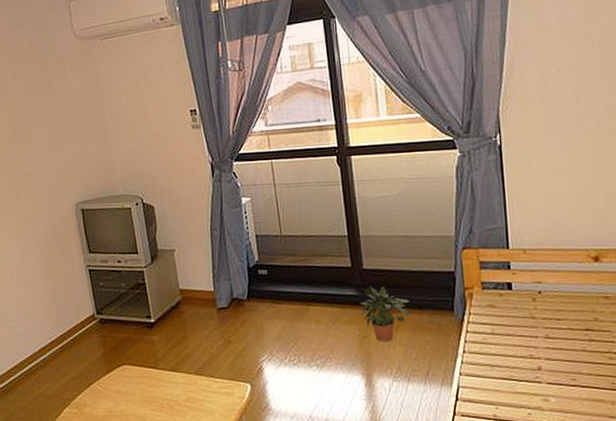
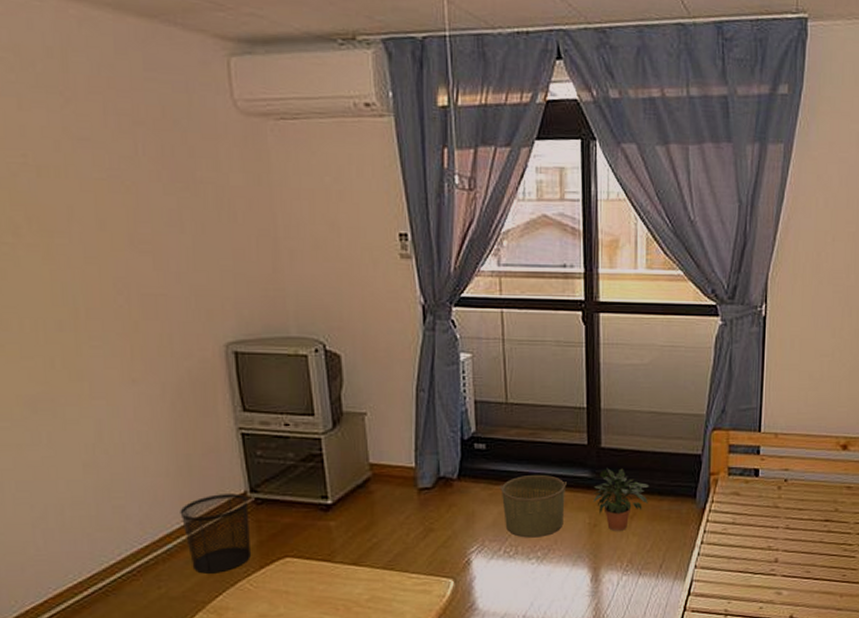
waste bin: none [50,315,99,377] -> present [180,493,250,574]
basket: none [281,294,337,348] -> present [499,475,567,538]

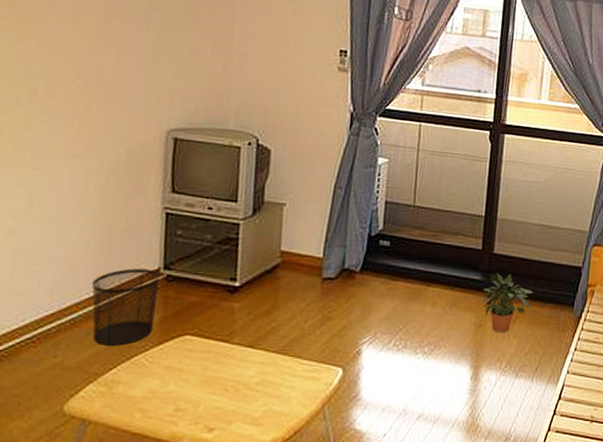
basket: present [499,475,567,538] -> none [397,274,459,334]

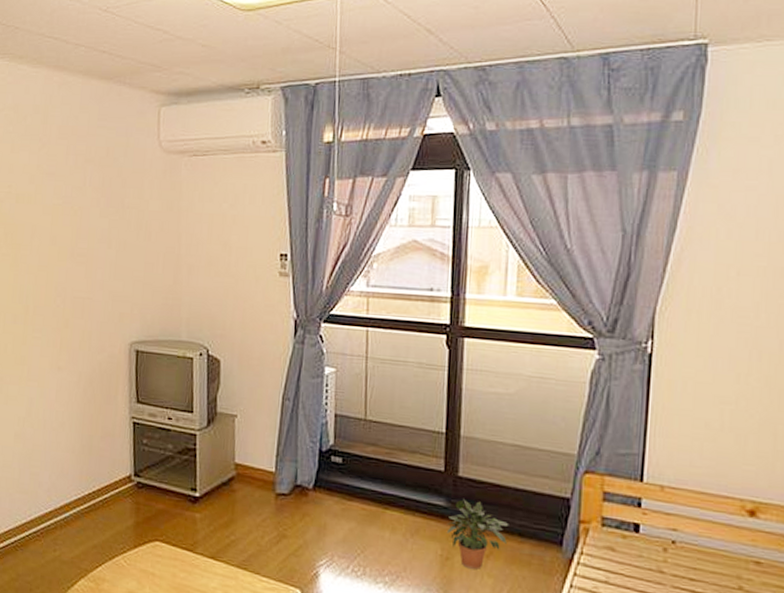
waste bin: present [91,268,161,346] -> none [78,473,132,546]

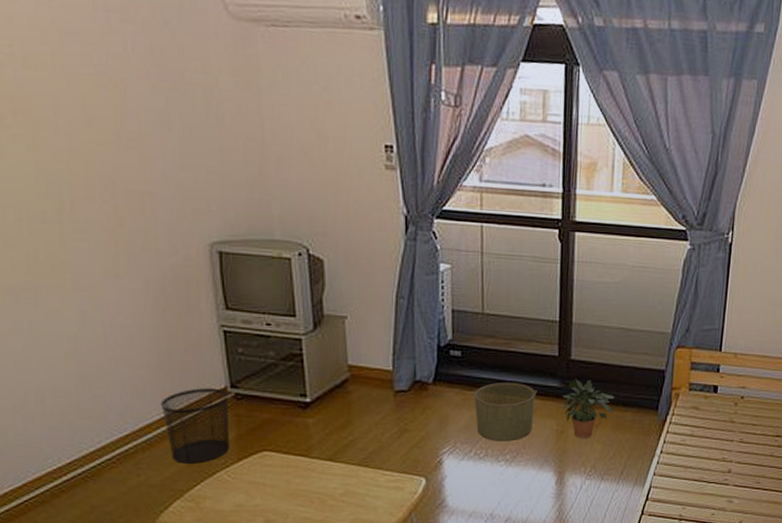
waste bin: none [78,473,132,546] -> present [160,388,229,464]
basket: none [352,495,420,562] -> present [472,383,537,442]

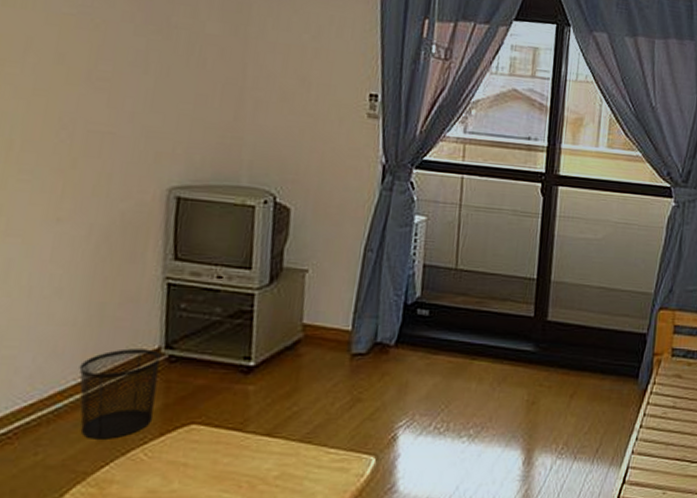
basket: present [472,383,537,442] -> none [437,346,509,414]
potted plant: present [561,378,615,438] -> none [533,341,593,410]

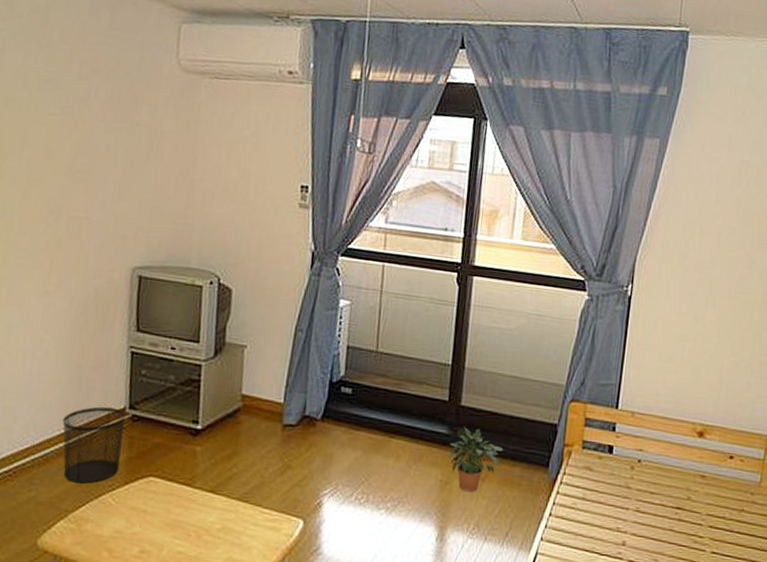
potted plant: none [533,341,593,410] -> present [447,426,504,492]

